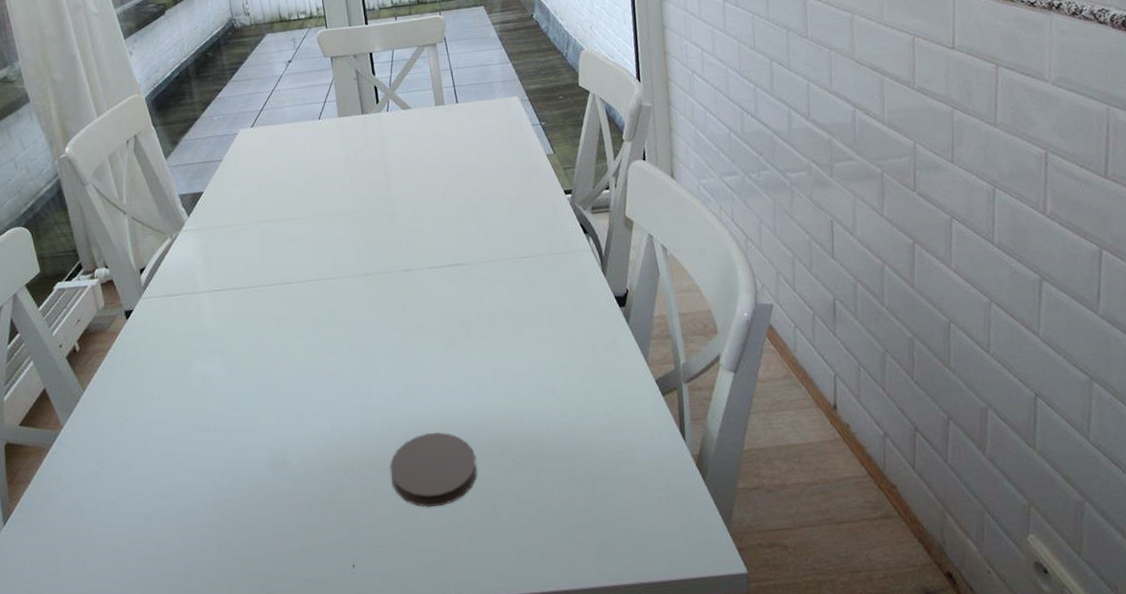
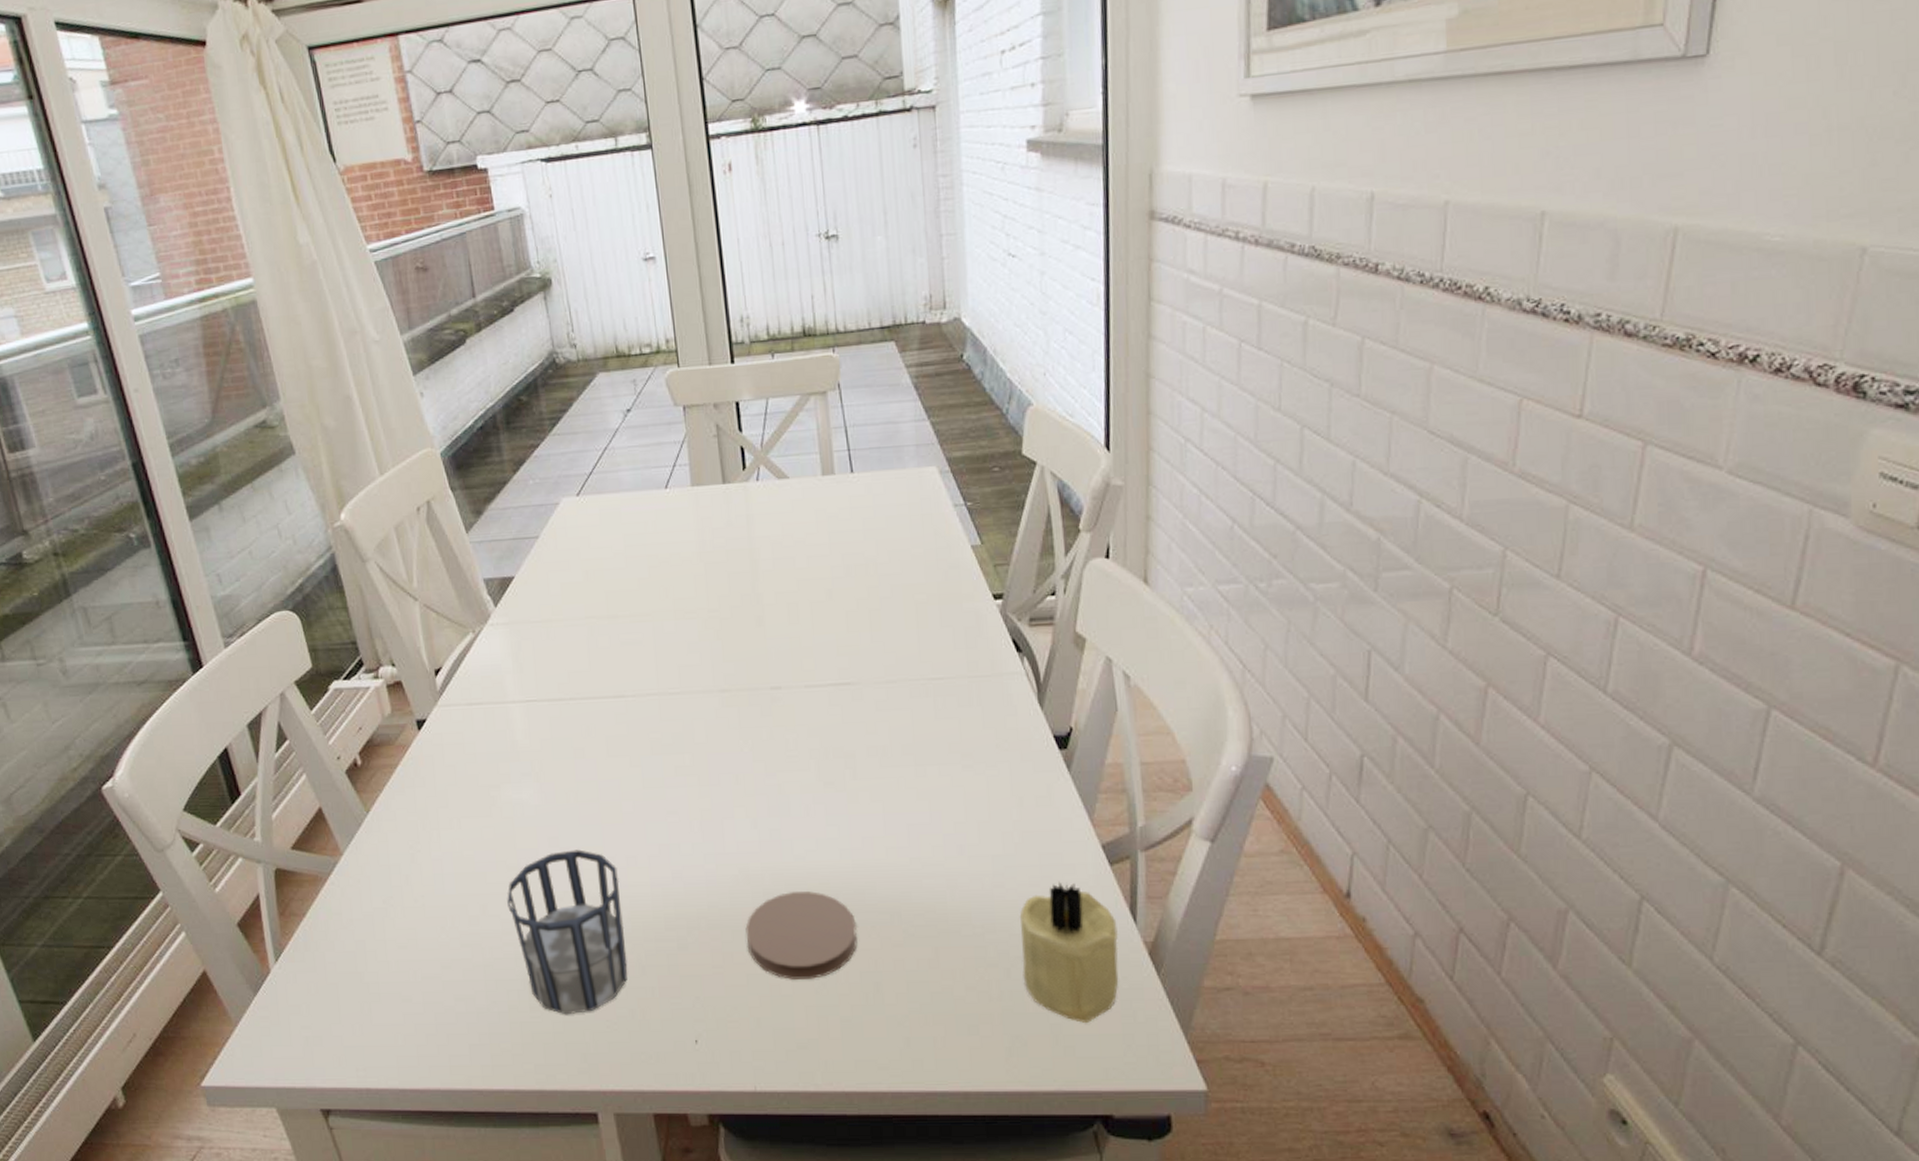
cup: none [198,410,297,552] -> present [507,849,628,1015]
candle: none [598,411,676,525] -> present [1019,881,1119,1023]

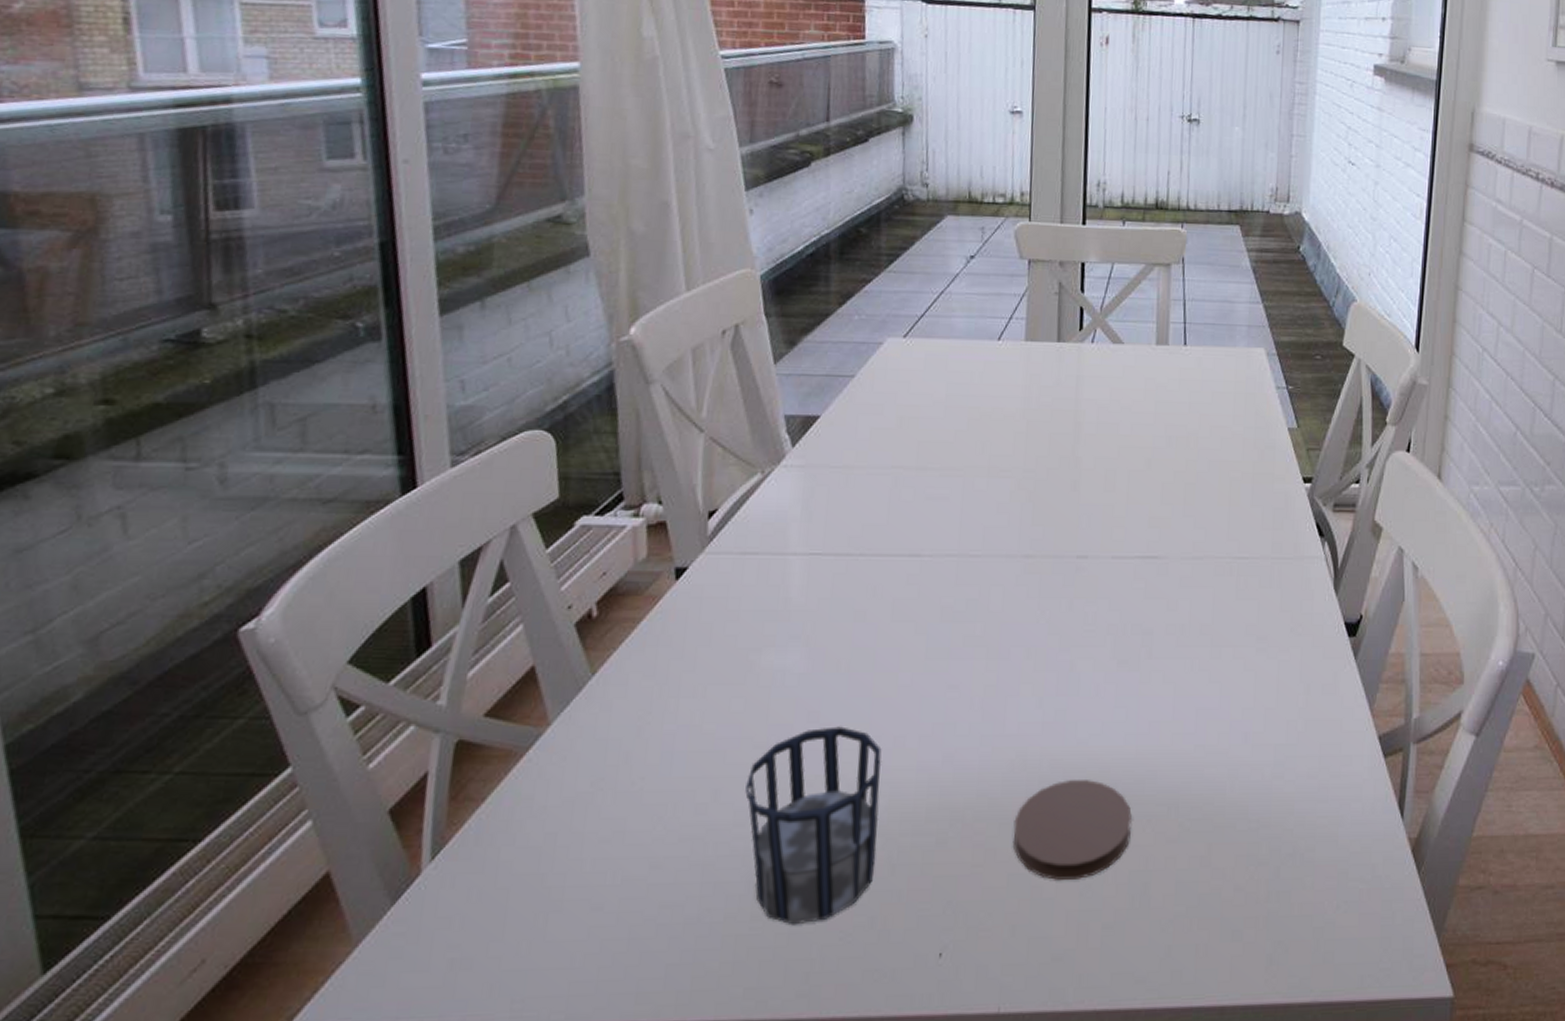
candle: present [1019,881,1119,1023] -> none [1292,773,1386,926]

